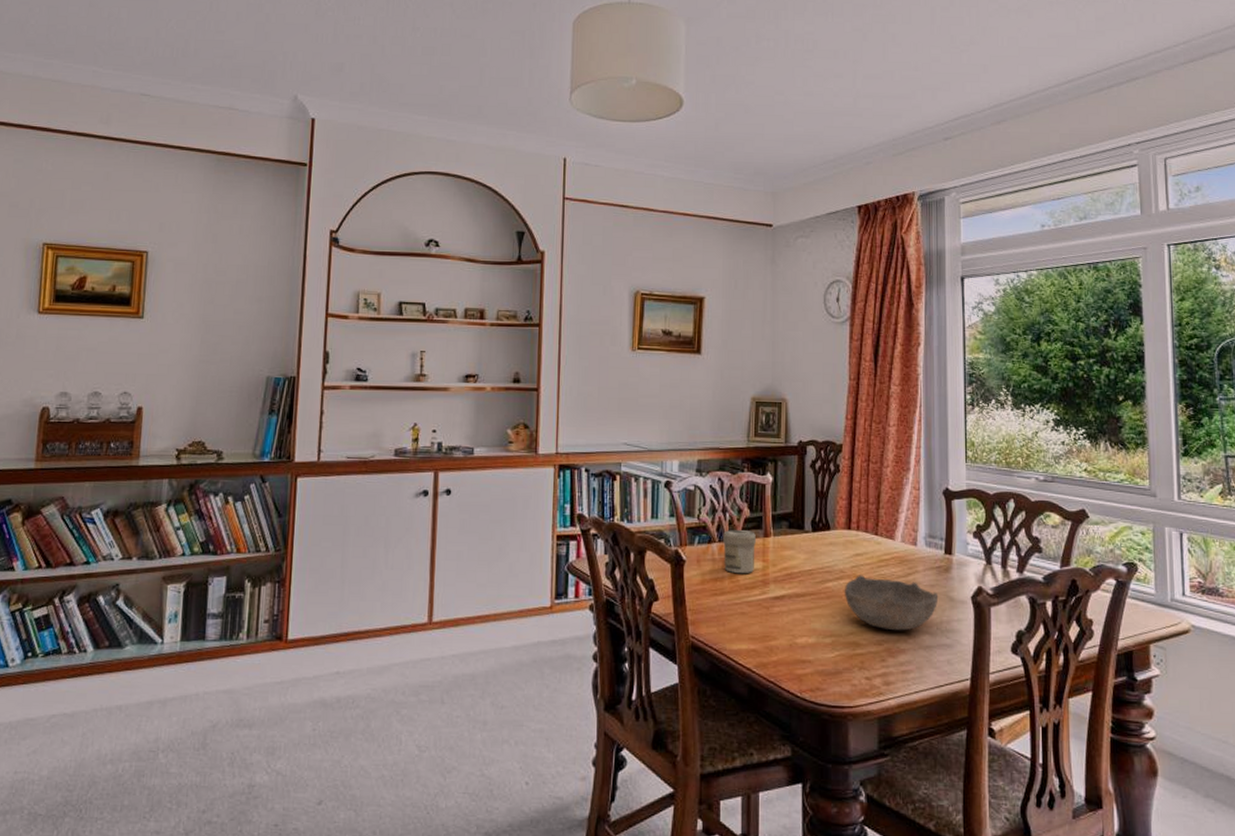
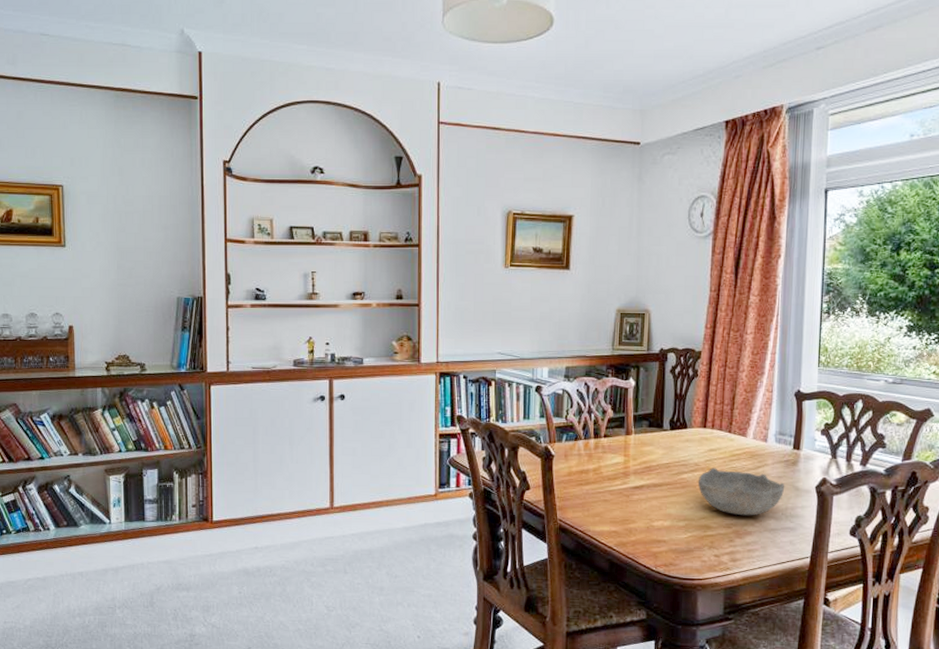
jar: present [723,529,756,574] -> none [588,428,618,467]

